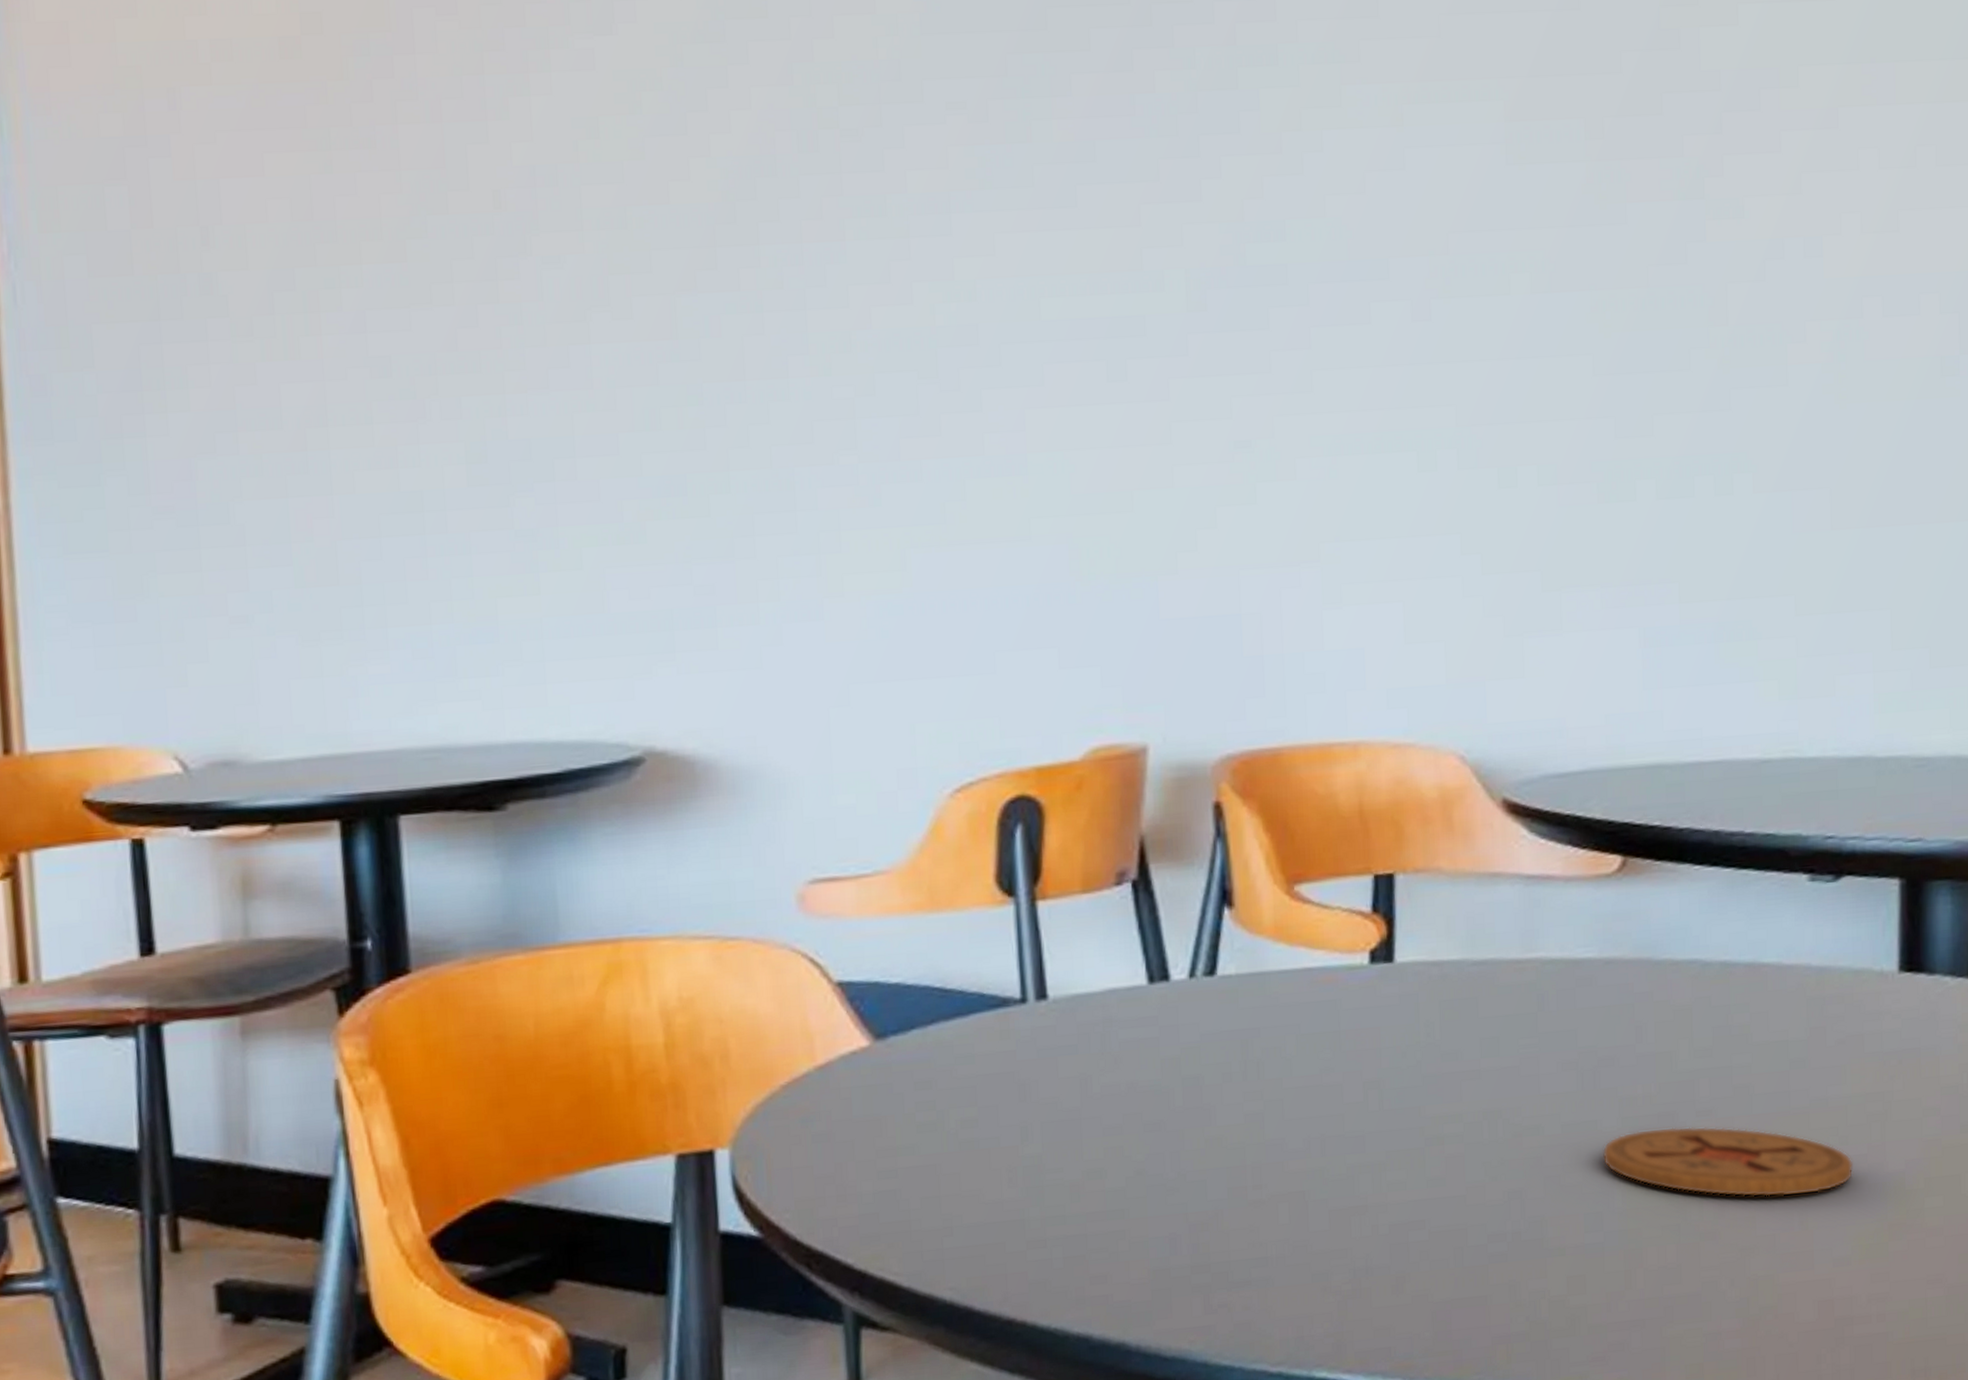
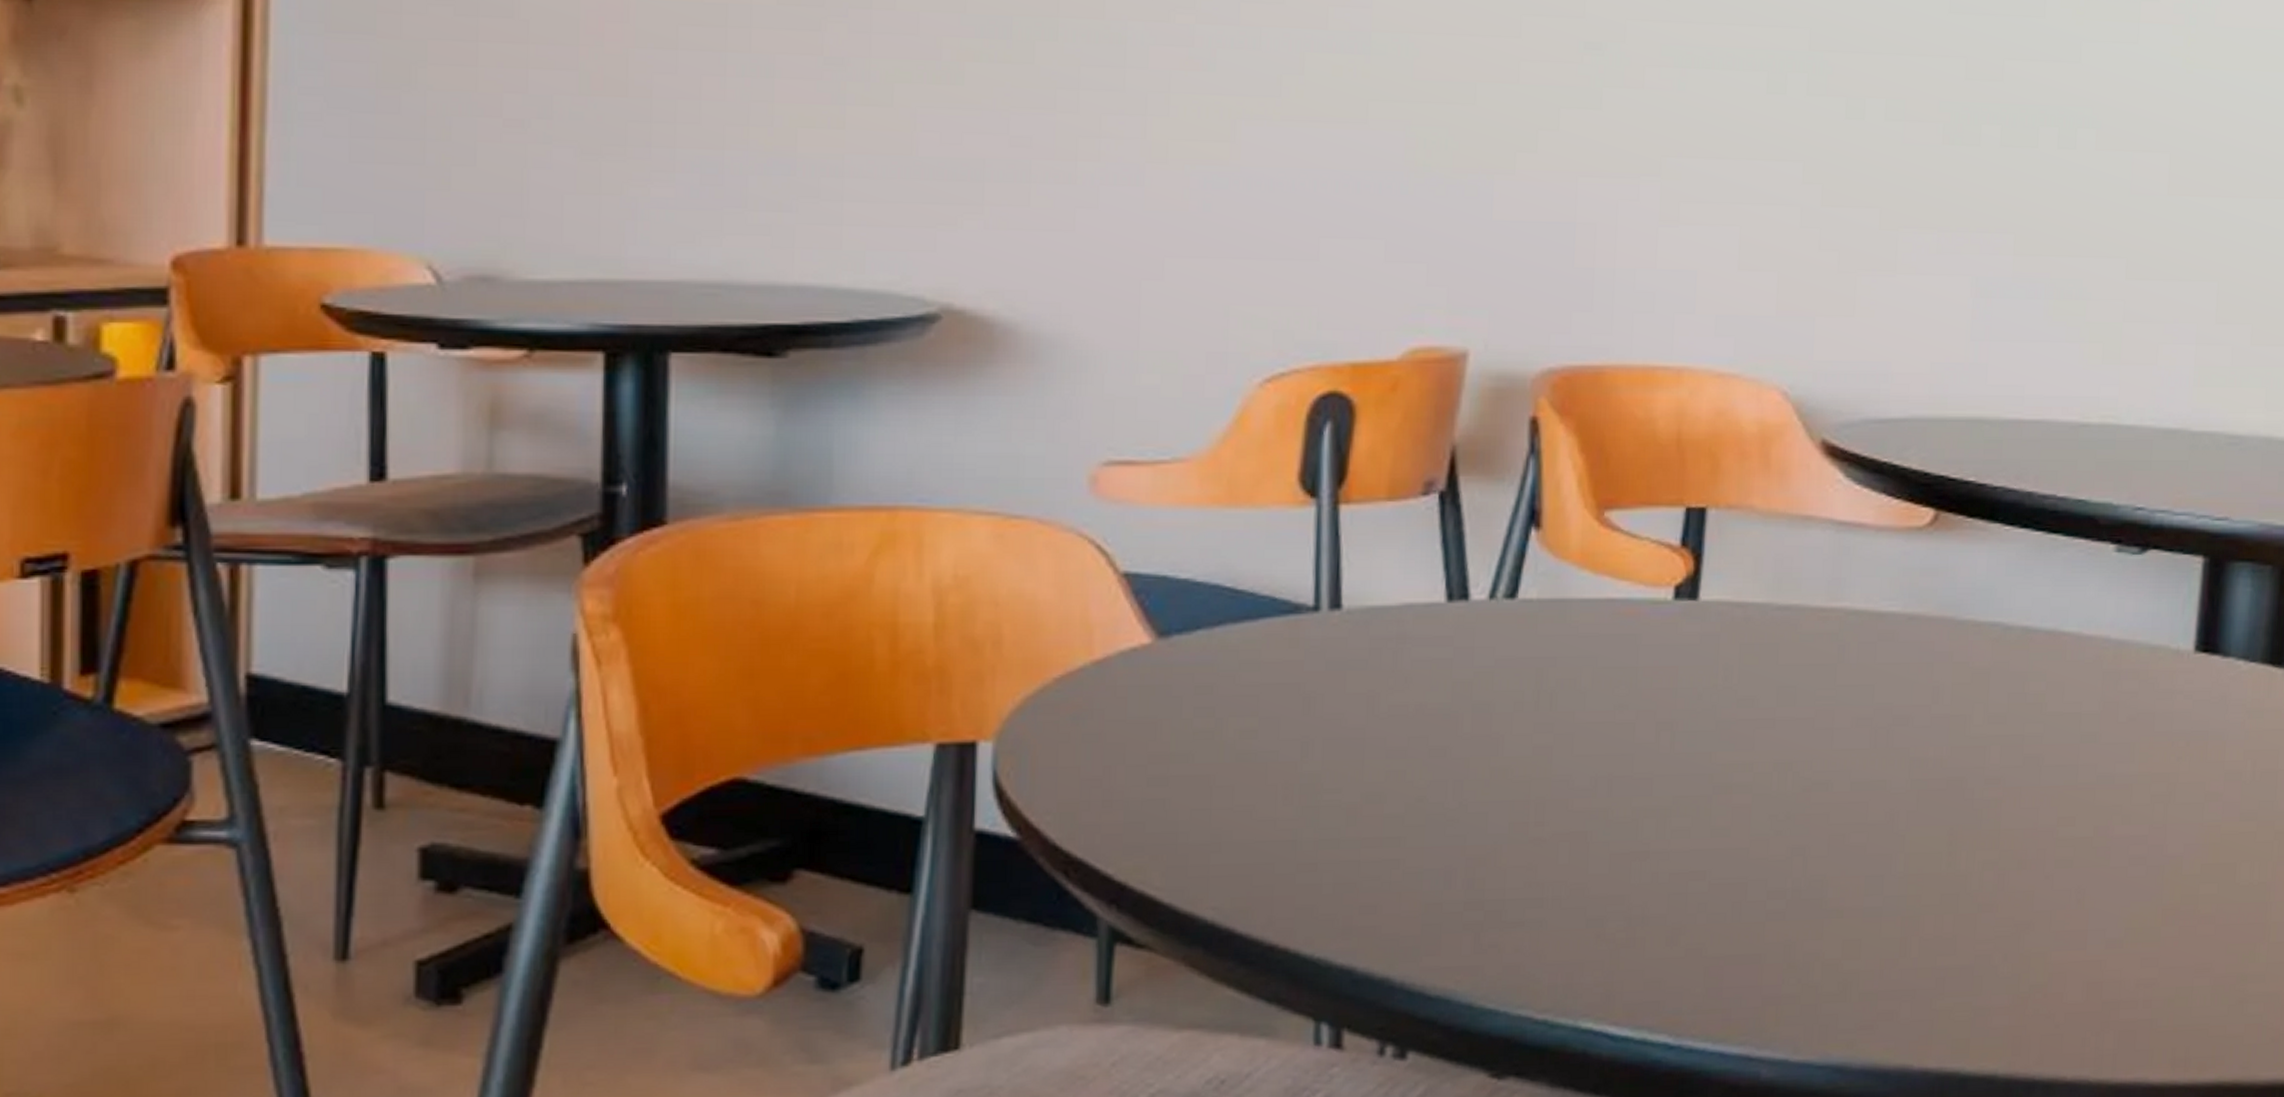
coaster: present [1602,1126,1854,1198] -> none [1888,792,2134,873]

